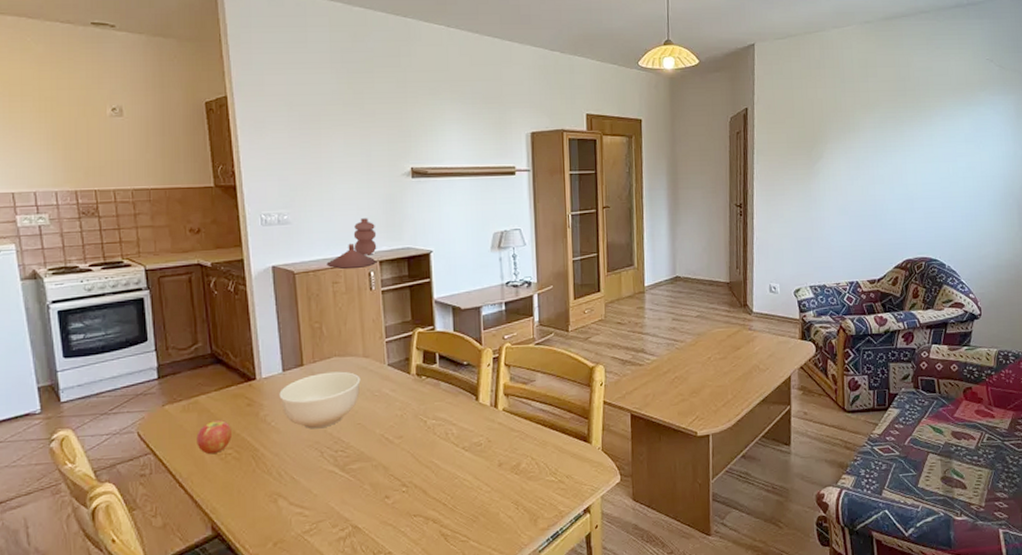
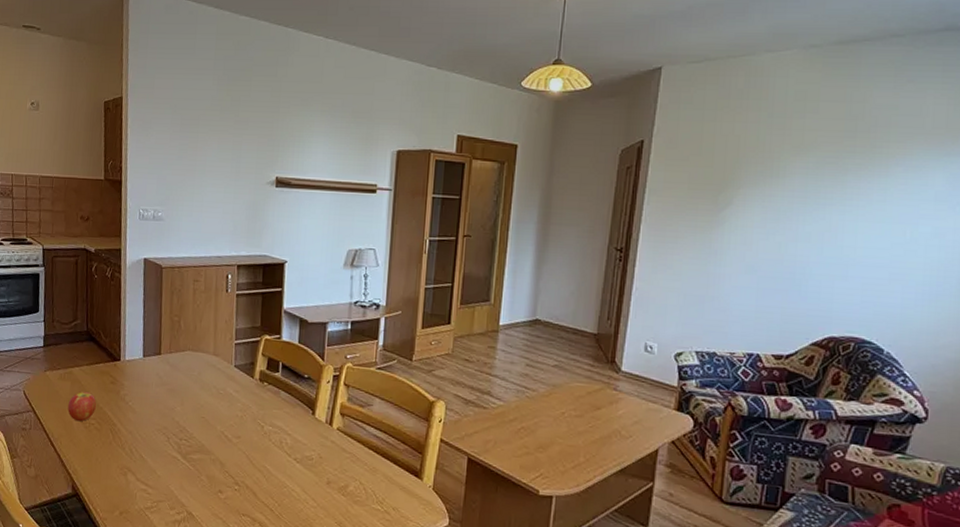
bowl: present [279,371,361,429] -> none [138,364,209,416]
decorative vase: present [326,218,377,269] -> none [190,222,238,270]

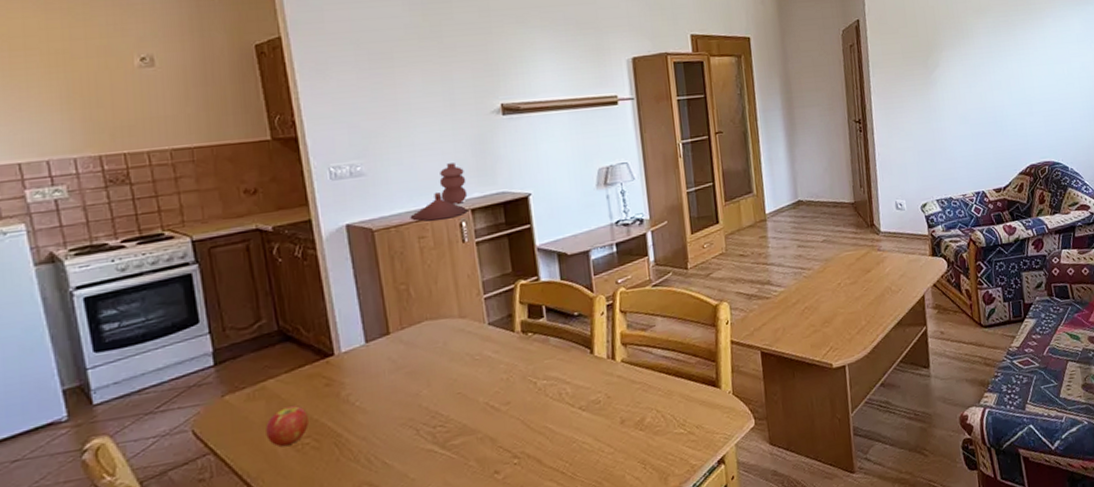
decorative vase: none [190,222,238,270] -> present [410,163,468,222]

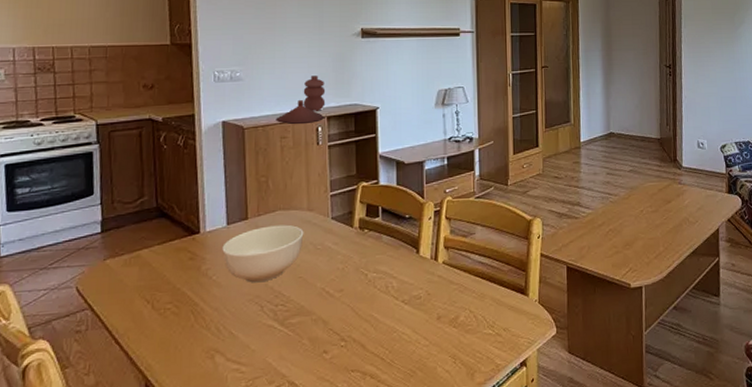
fruit: present [265,405,309,447] -> none [136,273,172,310]
bowl: none [363,335,458,405] -> present [222,224,304,283]

